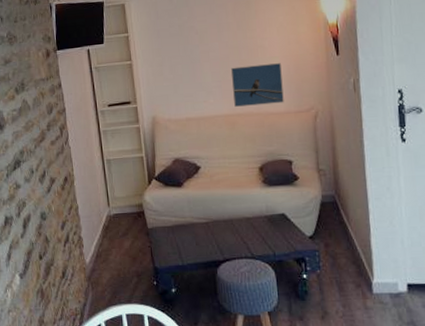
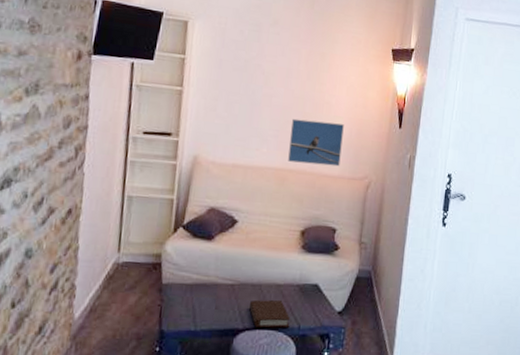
book: none [224,232,266,257] -> present [249,299,291,328]

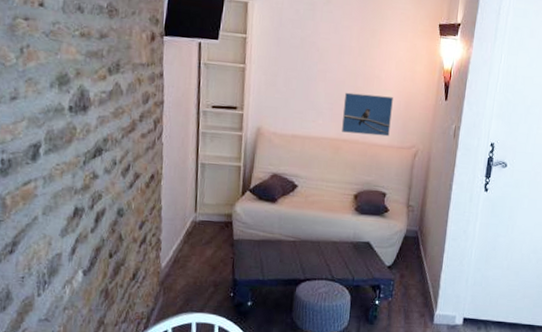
book: present [249,299,291,328] -> none [309,254,346,279]

